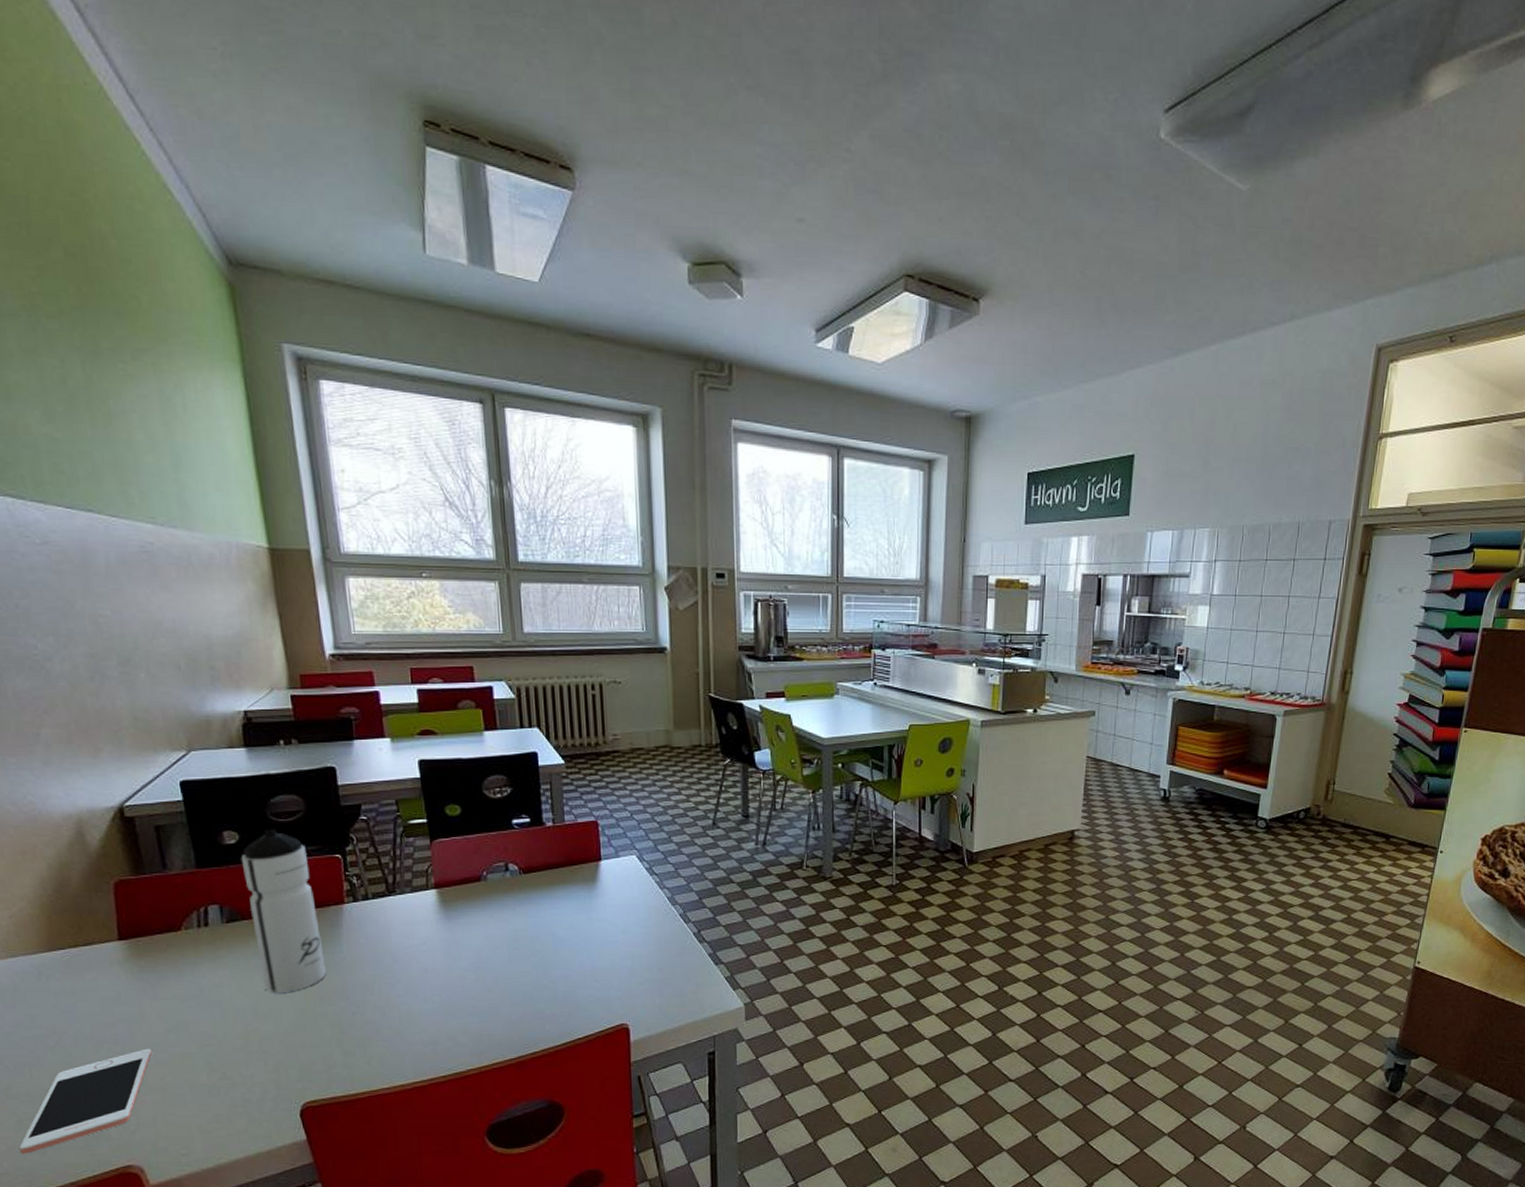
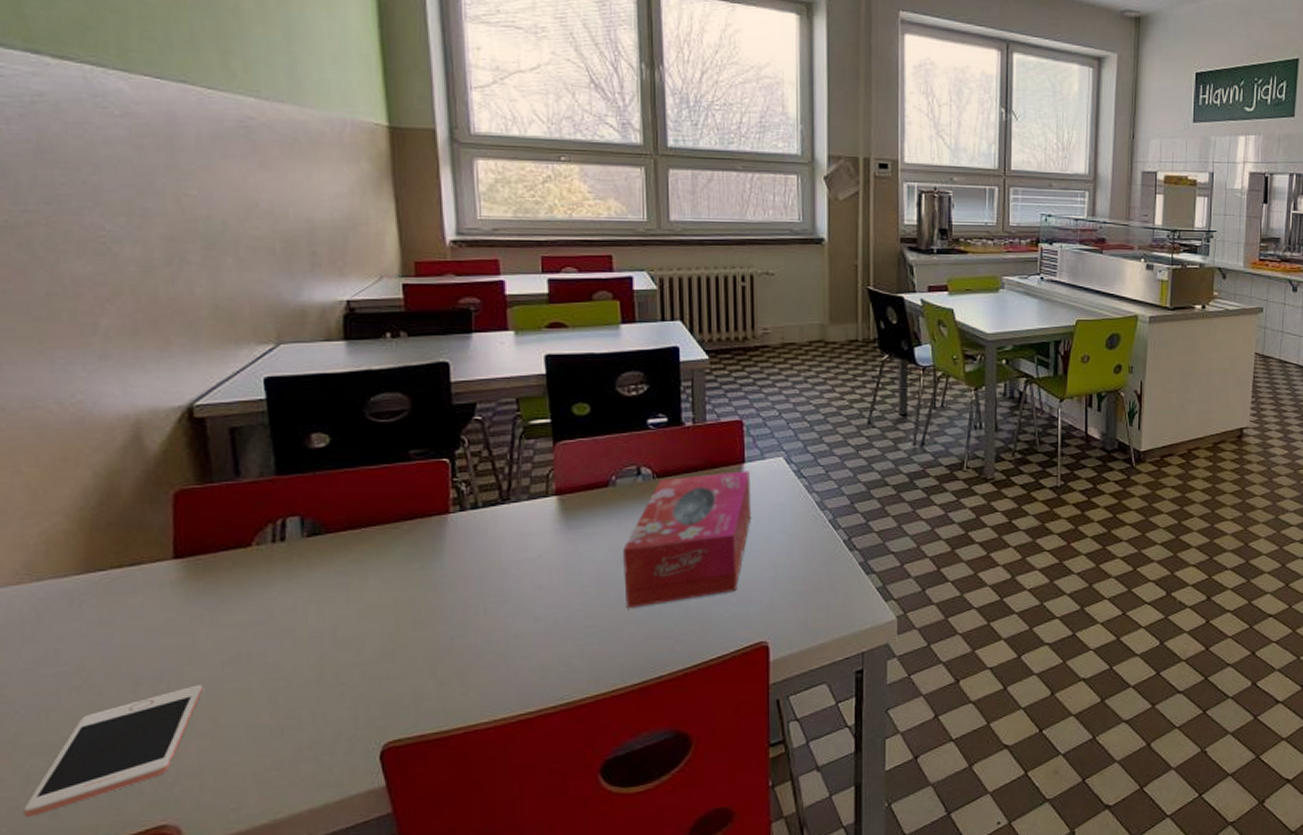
water bottle: present [240,829,326,994] -> none [330,431,422,617]
tissue box: none [496,868,609,991] -> present [623,471,752,608]

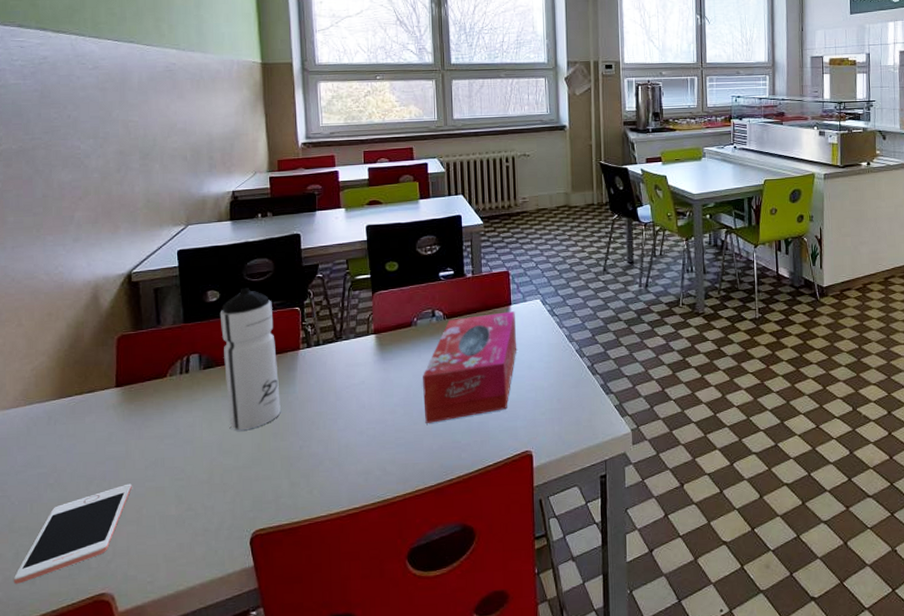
water bottle: none [330,431,422,617] -> present [219,288,281,431]

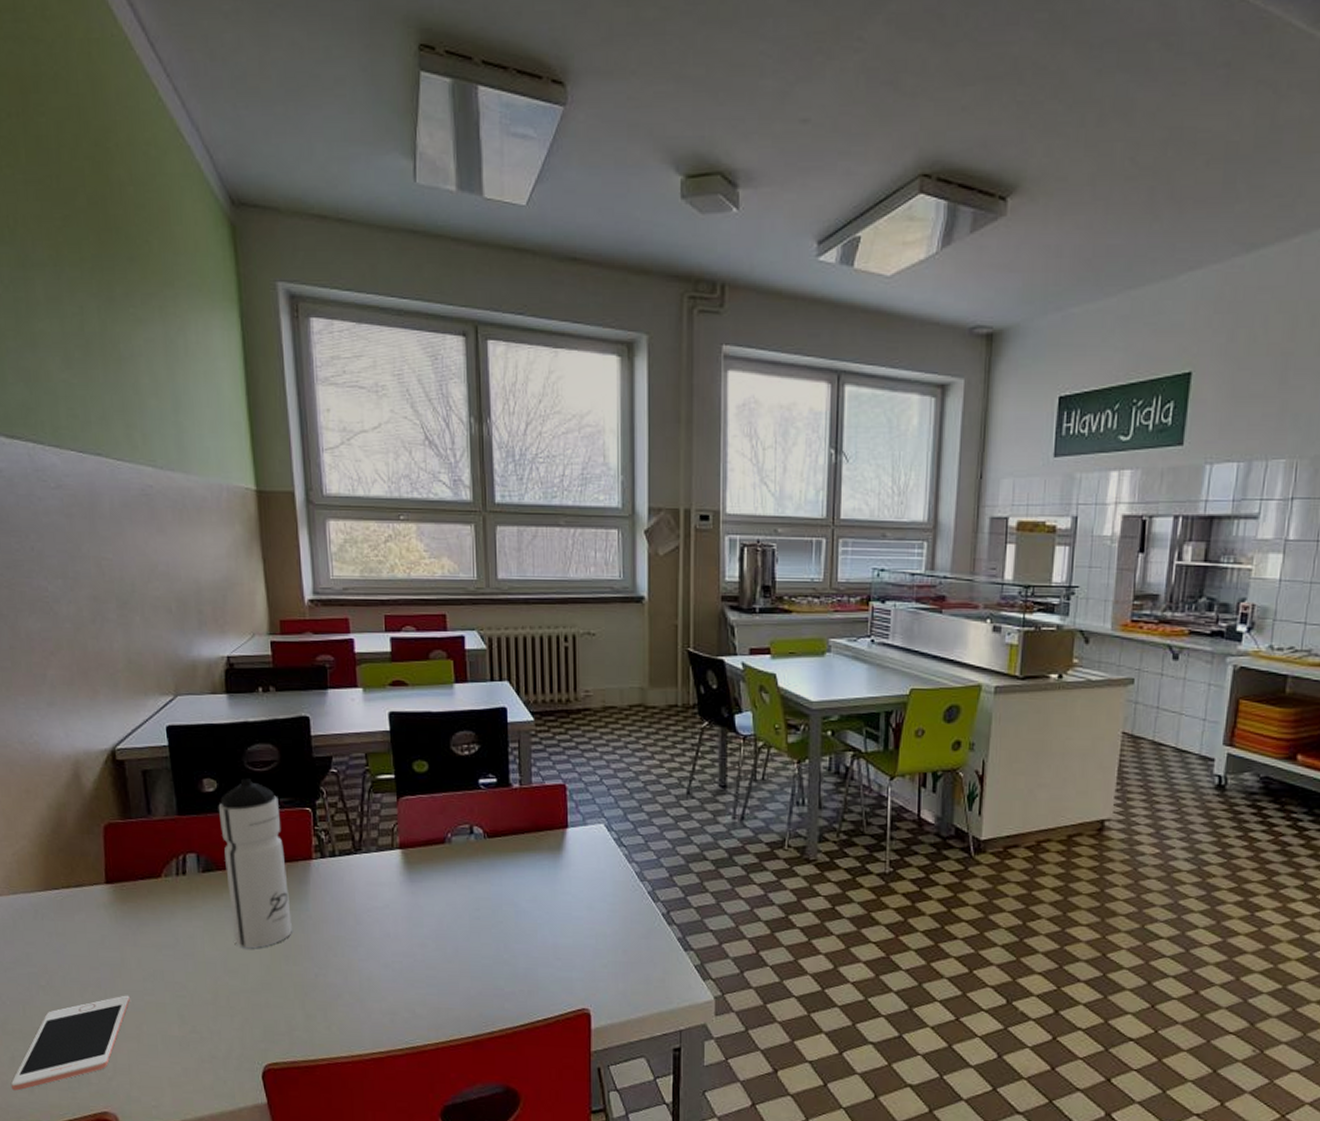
tissue box: present [423,311,517,423] -> none [458,835,574,963]

